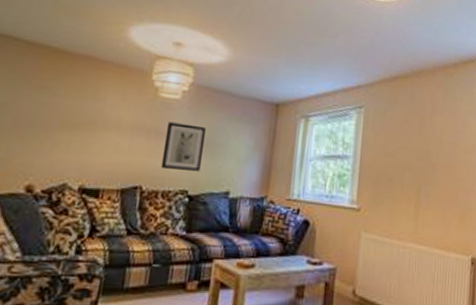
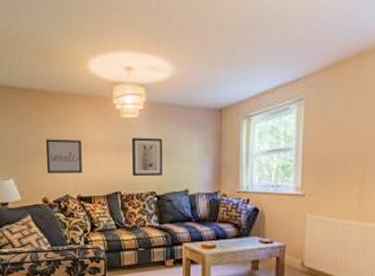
wall art: none [41,108,101,158] -> present [45,139,82,173]

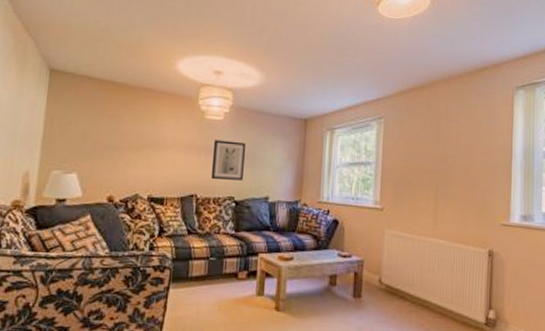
wall art: present [45,139,82,173] -> none [117,133,160,172]

